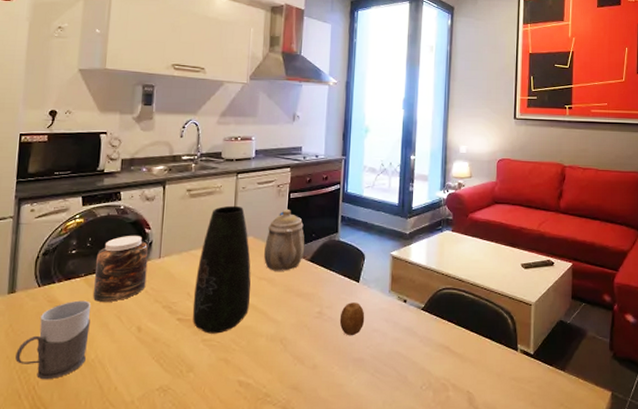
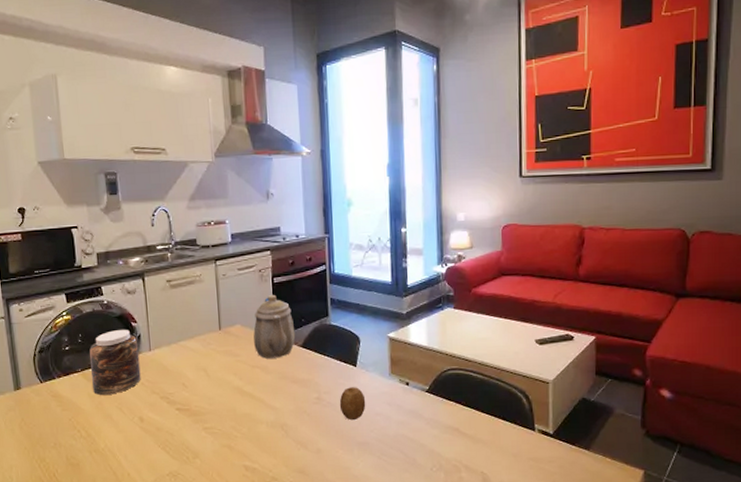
mug: present [15,300,90,380] -> none [32,394,97,468]
vase: present [192,205,251,334] -> none [188,294,246,422]

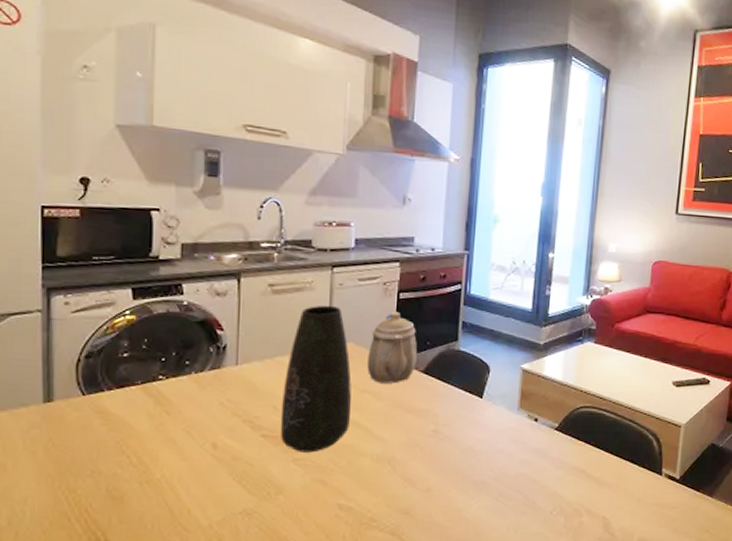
jar: present [89,329,141,395] -> none [154,337,222,414]
vase: none [188,294,246,422] -> present [280,305,352,453]
fruit: present [339,387,366,421] -> none [458,420,489,457]

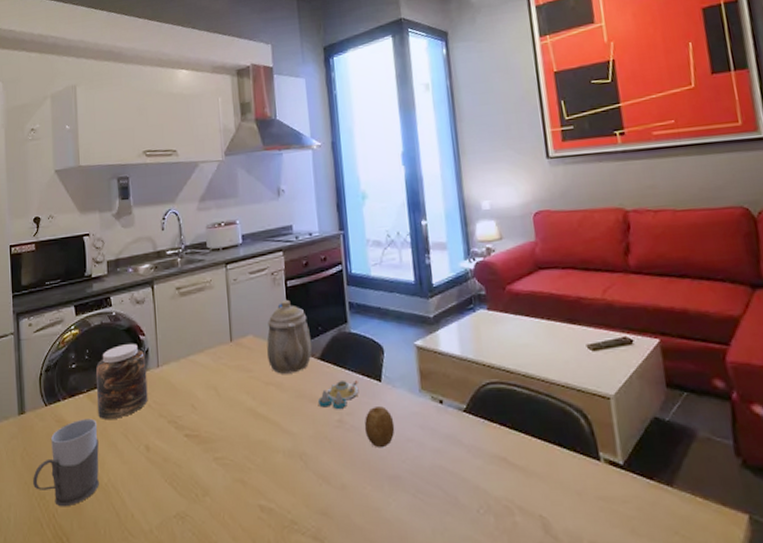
mug: none [60,412,152,502] -> present [33,418,99,507]
jar: none [154,337,222,414] -> present [95,343,148,419]
vase: present [280,305,352,453] -> none [198,301,260,451]
salt and pepper shaker set: none [414,395,459,420] -> present [317,380,359,409]
fruit: none [458,420,489,457] -> present [364,406,395,448]

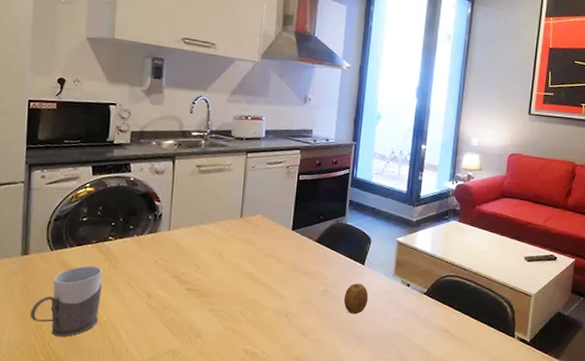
jar: present [95,343,148,419] -> none [105,206,159,269]
teapot: present [267,299,313,374] -> none [272,190,313,250]
salt and pepper shaker set: present [317,380,359,409] -> none [308,261,345,282]

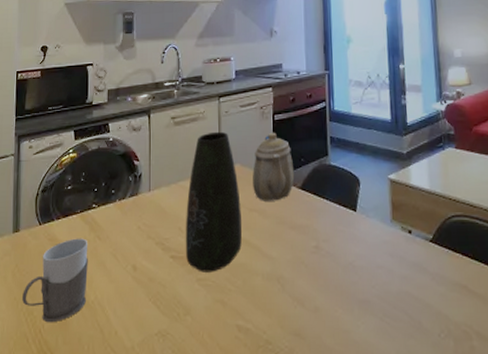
vase: none [201,183,259,305] -> present [185,131,242,272]
teapot: none [272,190,313,250] -> present [253,132,295,201]
fruit: present [343,283,369,315] -> none [338,235,367,274]

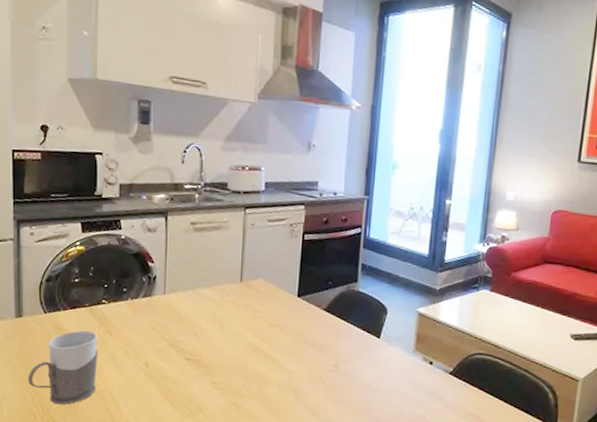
vase: present [185,131,242,272] -> none [200,243,262,378]
teapot: present [253,132,295,201] -> none [275,251,321,319]

